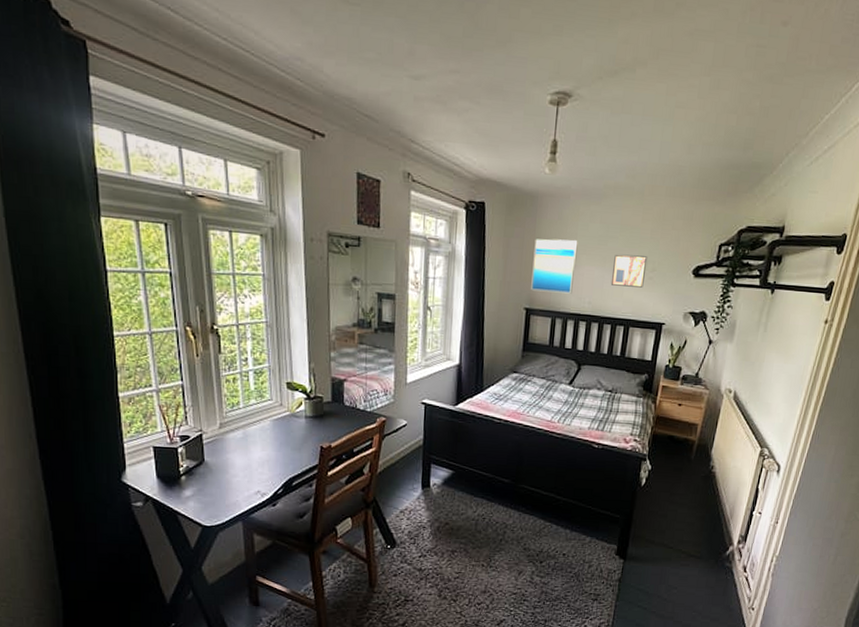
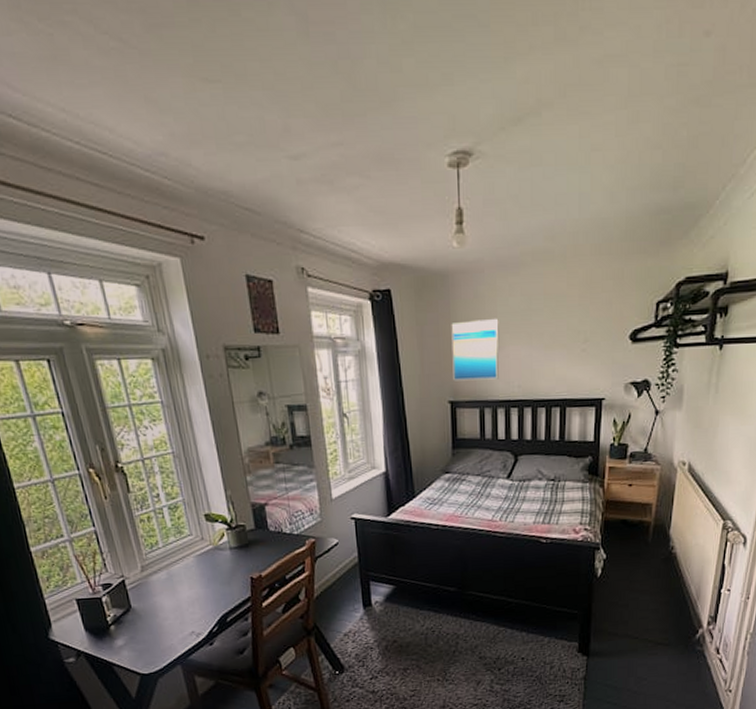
wall art: present [610,254,648,288] -> none [540,326,578,364]

